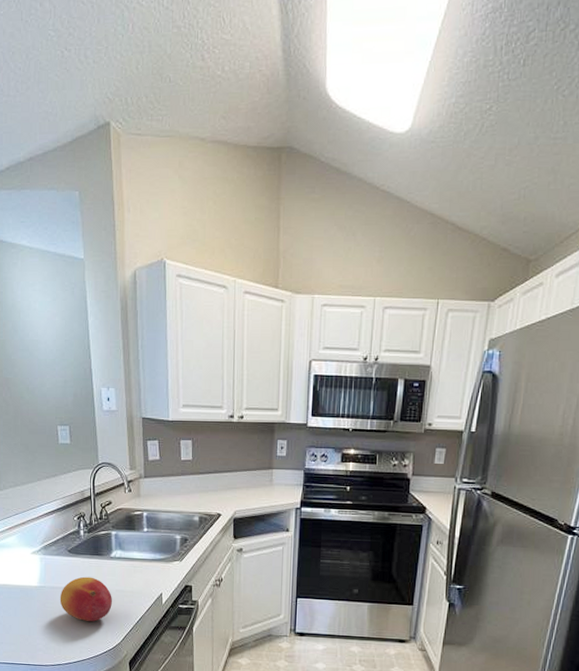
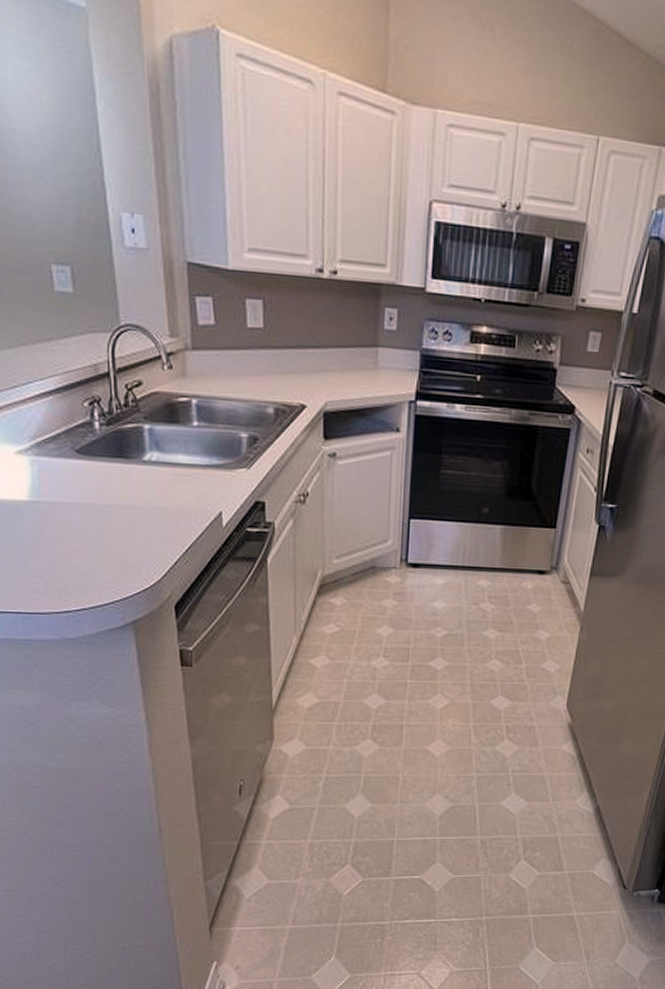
fruit: present [59,576,112,621] -> none [64,488,147,551]

